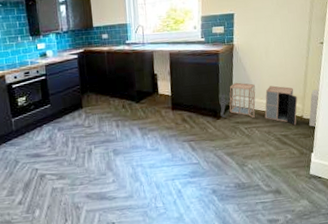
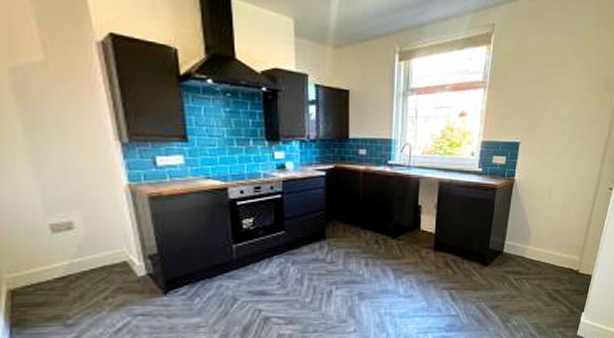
storage cabinet: present [219,82,319,127] -> none [489,225,599,283]

